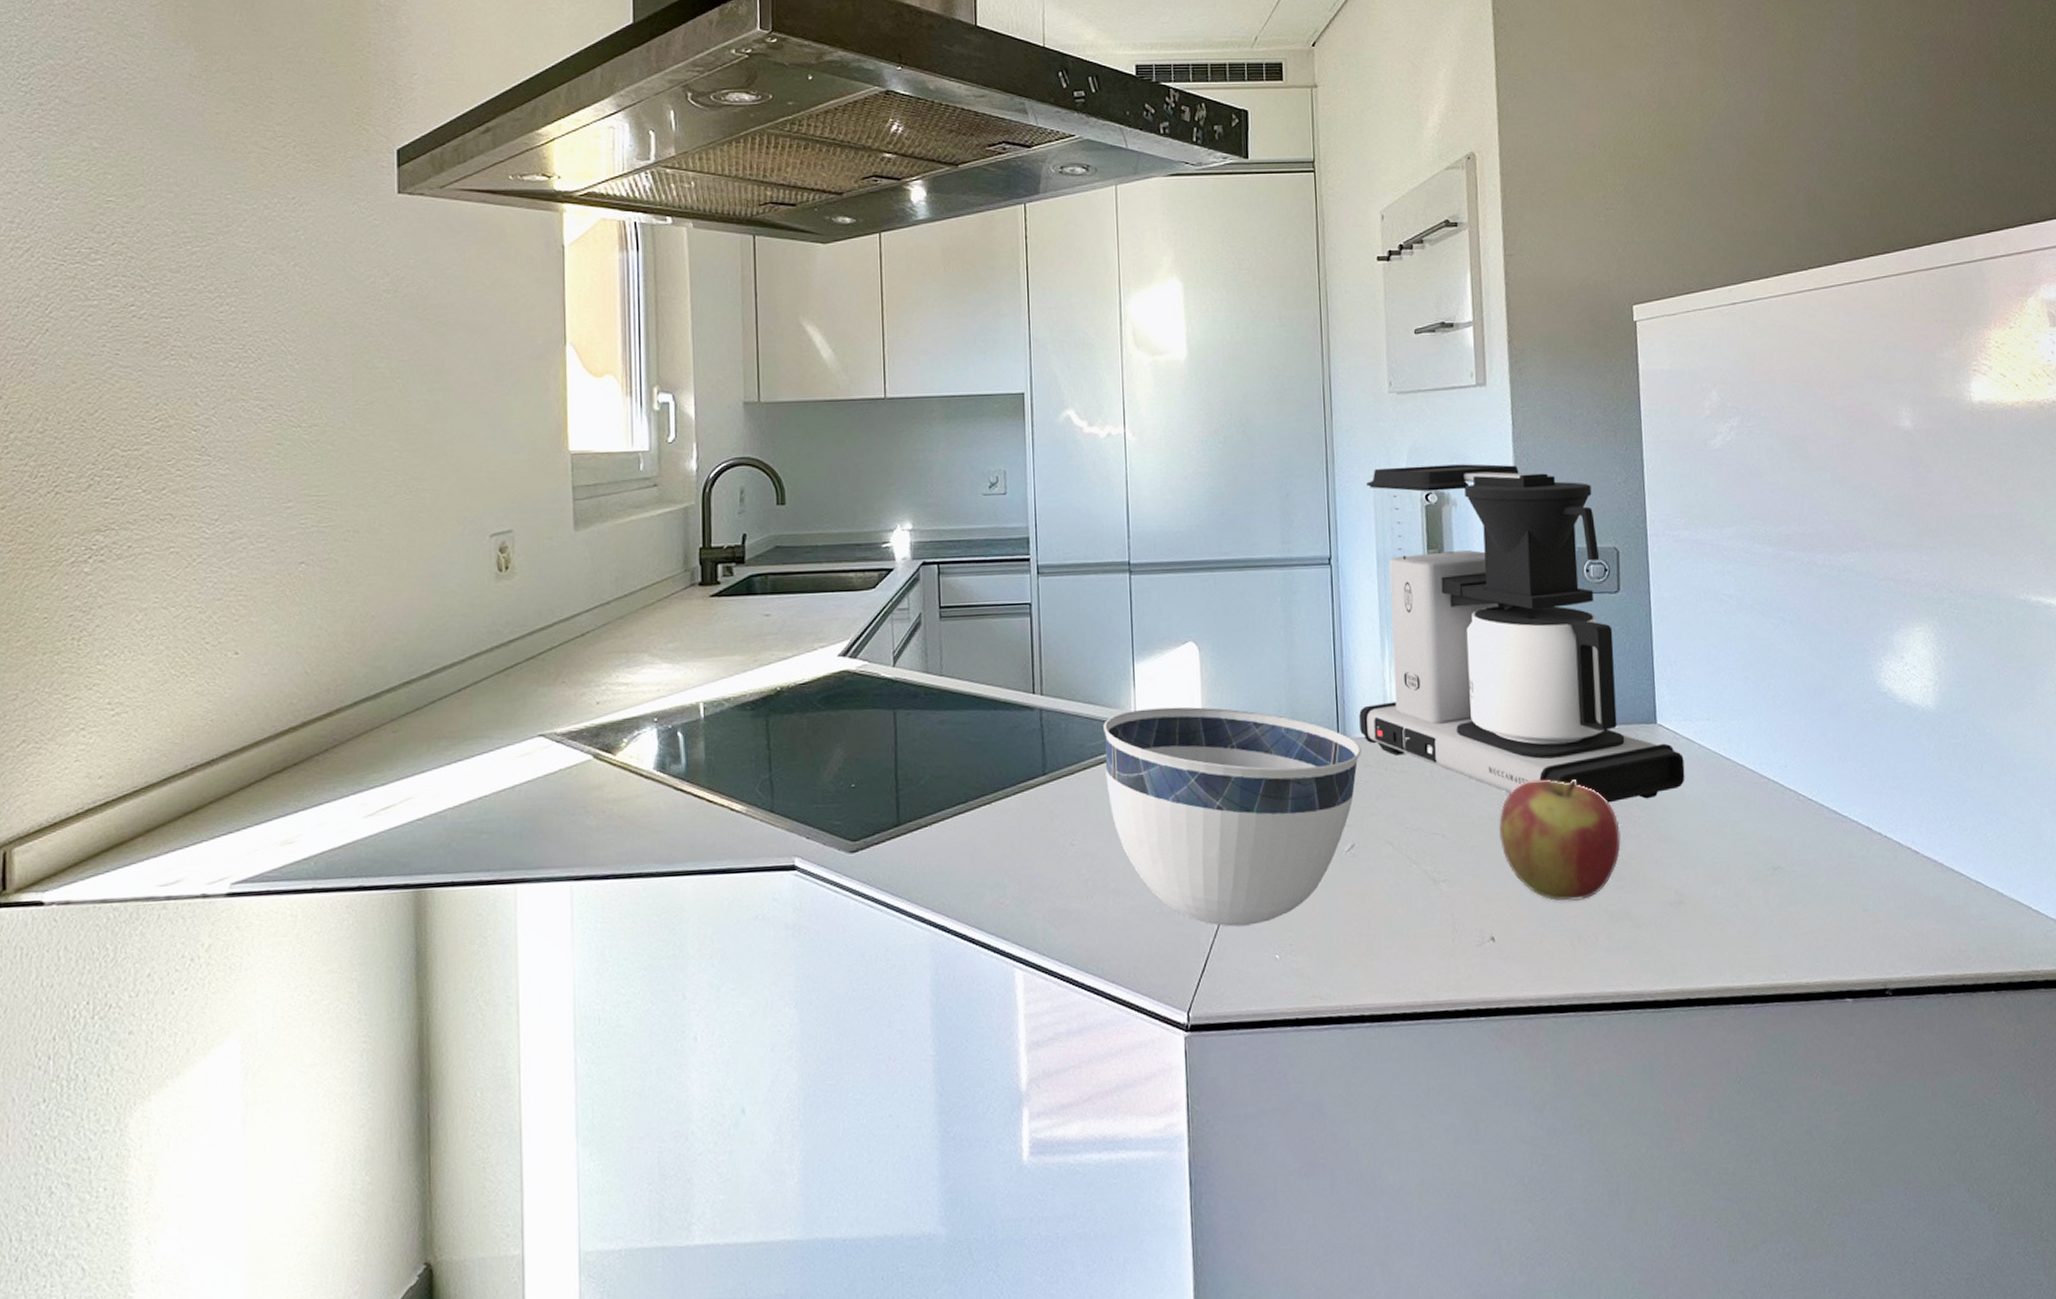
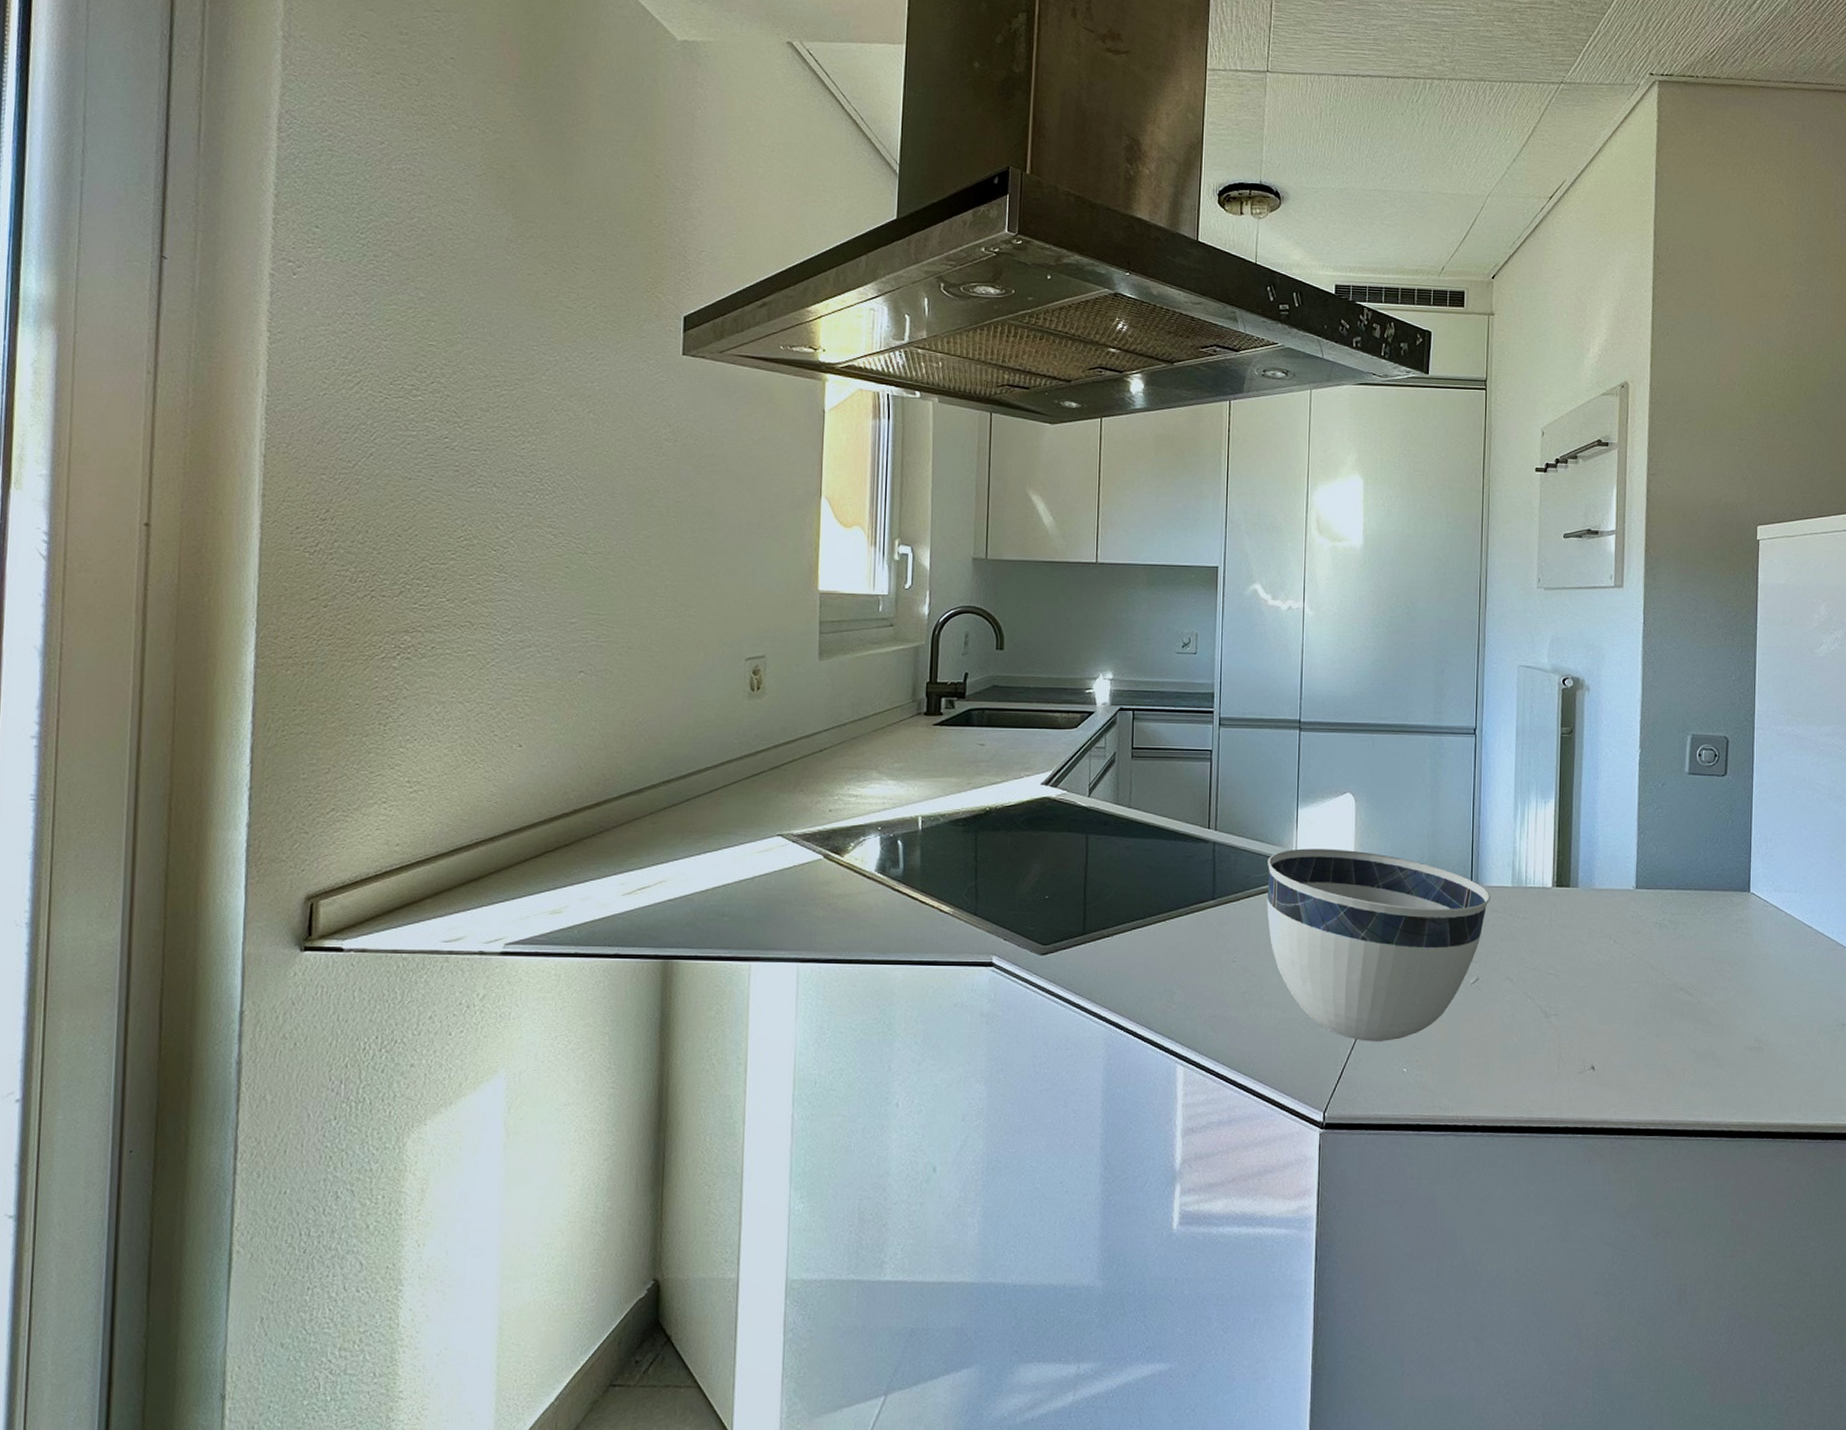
coffee maker: present [1359,464,1685,803] -> none [1491,653,1771,958]
apple: present [1499,778,1621,901] -> none [1606,933,1711,1040]

